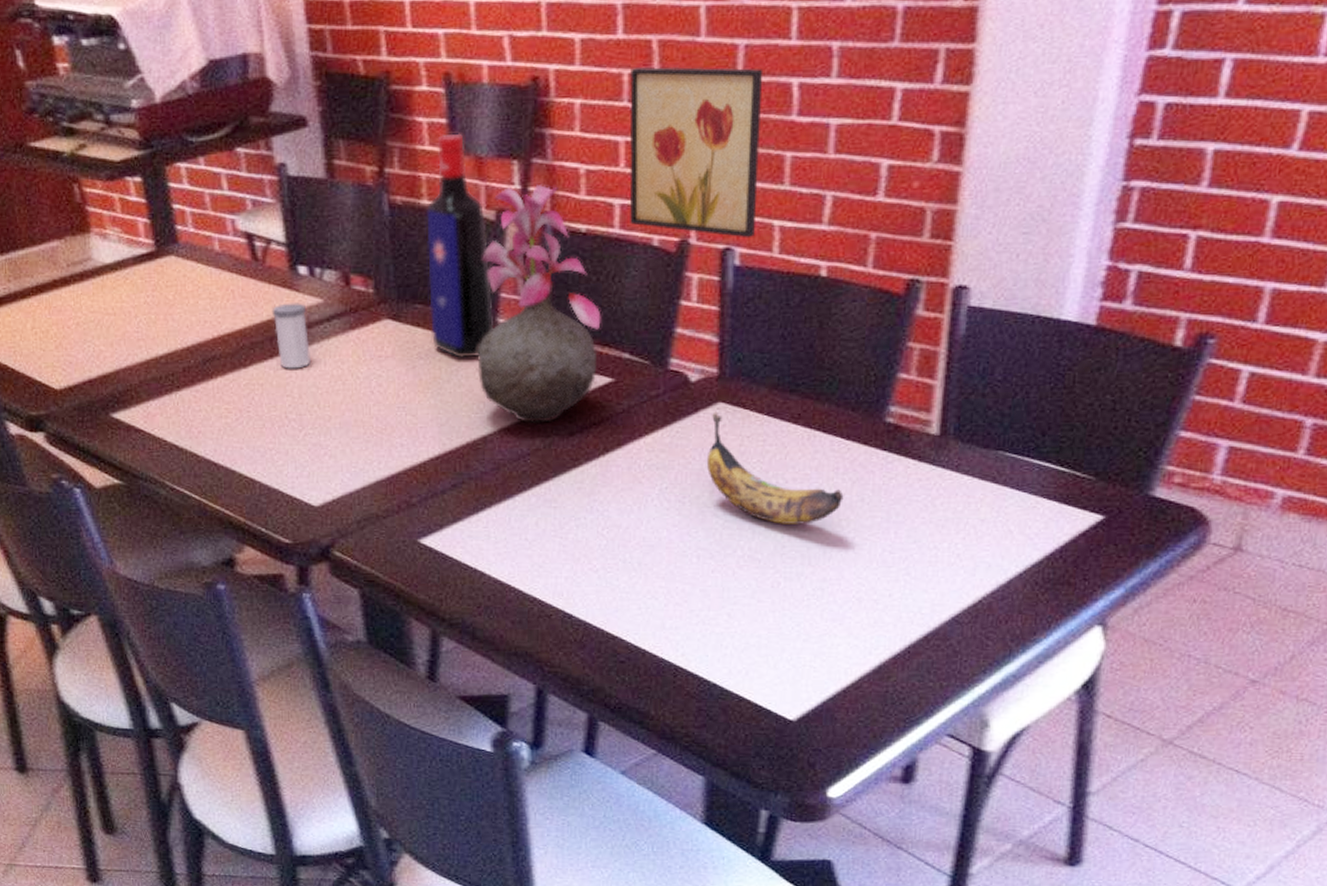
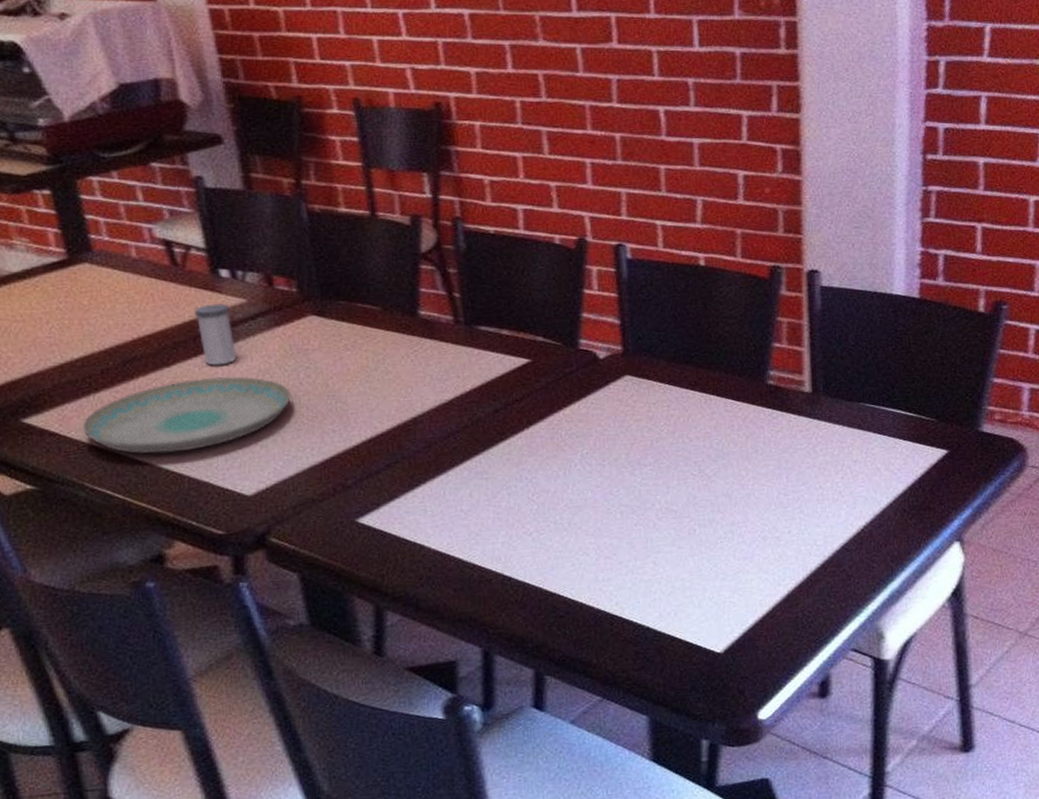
plate: none [165,380,361,457] -> present [82,377,291,454]
liquor bottle: present [427,133,494,358] -> none [344,149,416,348]
vase: present [477,185,601,423] -> none [400,193,515,403]
wall art: present [629,67,764,239] -> none [522,96,641,236]
banana: present [706,411,844,524] -> none [620,383,741,478]

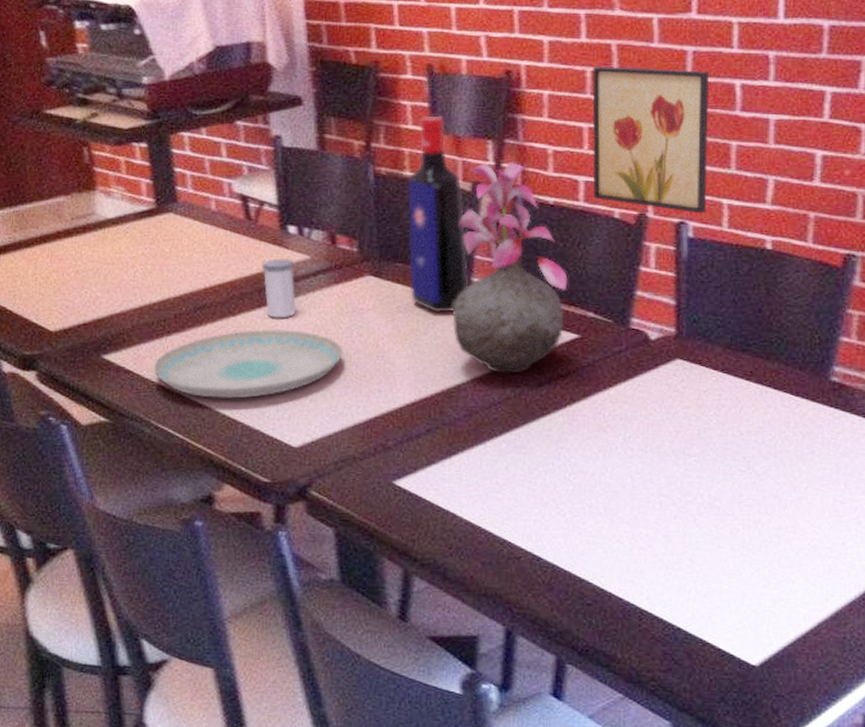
liquor bottle: none [344,149,416,348] -> present [408,115,469,313]
vase: none [400,193,515,403] -> present [452,162,568,374]
wall art: none [522,96,641,236] -> present [592,66,710,214]

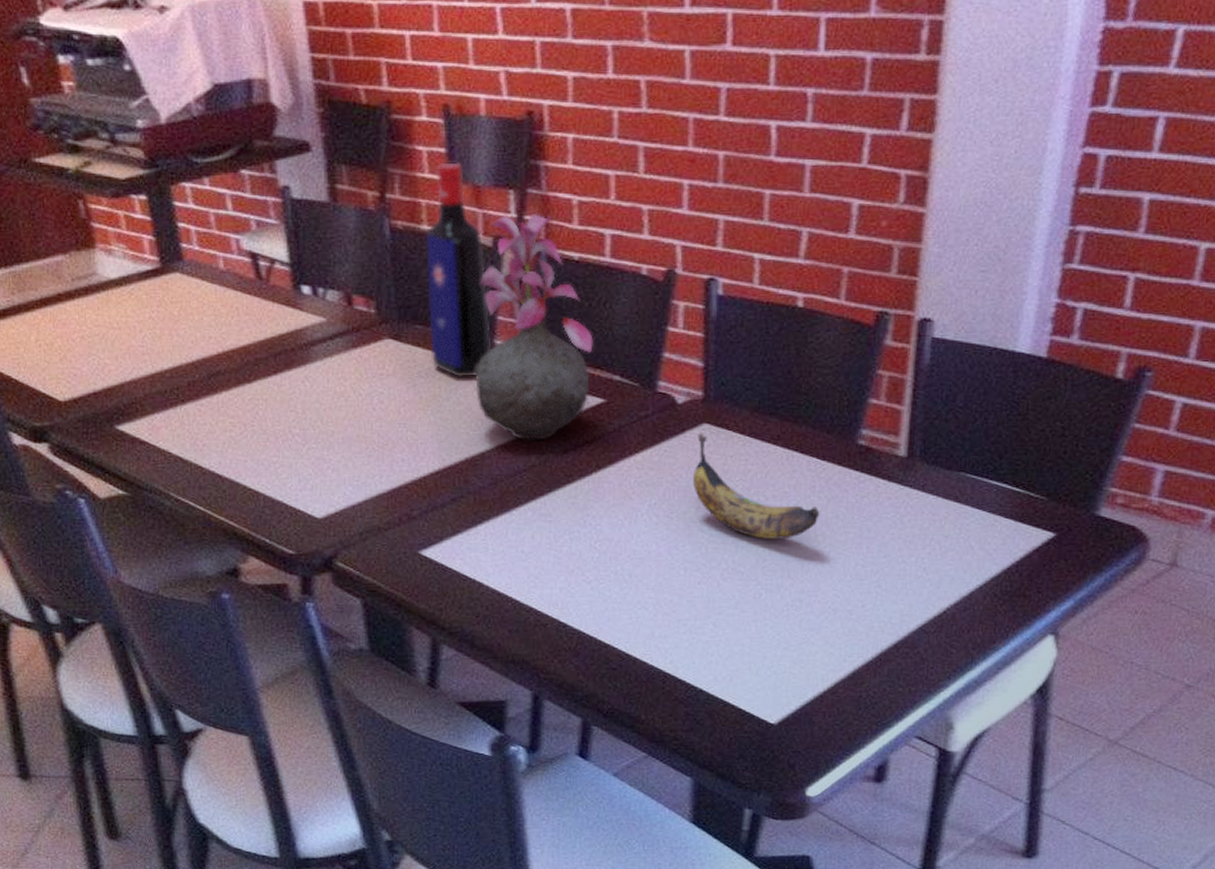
plate: present [153,329,343,399] -> none [169,396,363,470]
salt shaker: present [261,258,296,318] -> none [275,321,314,385]
wall art: present [592,66,710,214] -> none [619,106,744,270]
banana: none [666,367,795,474] -> present [692,432,820,539]

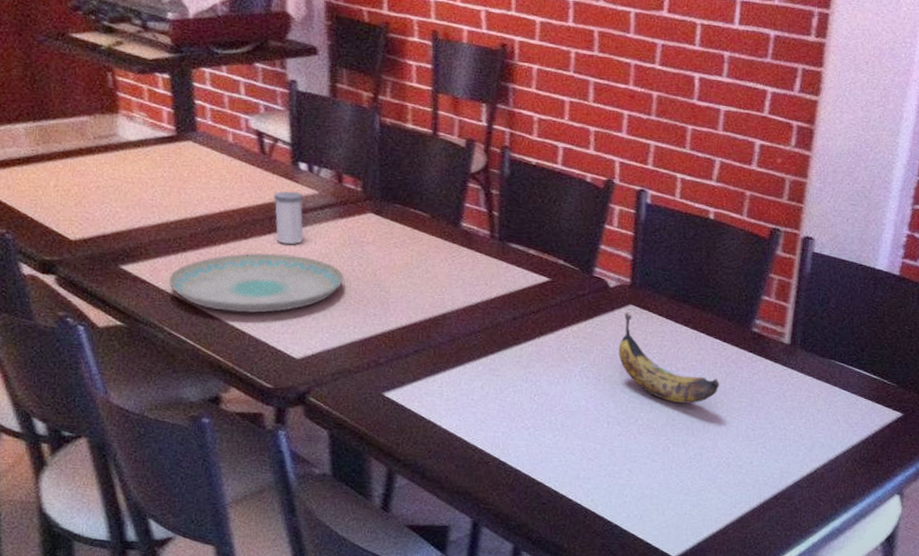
plate: none [169,396,363,470] -> present [168,253,344,314]
salt shaker: none [275,321,314,385] -> present [273,191,304,245]
liquor bottle: present [426,162,492,377] -> none [406,77,459,251]
vase: present [475,214,593,440] -> none [442,123,544,308]

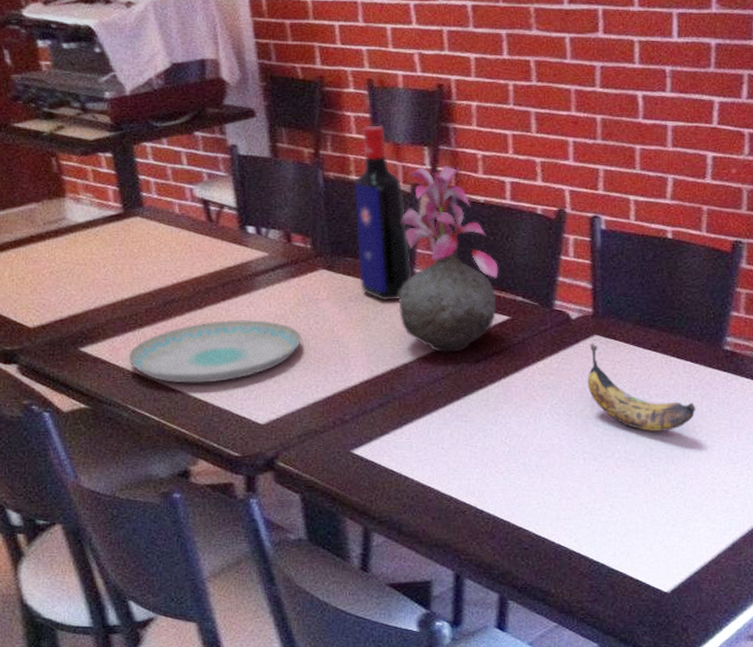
salt shaker: present [273,191,304,245] -> none [224,256,257,310]
liquor bottle: none [406,77,459,251] -> present [355,125,412,301]
vase: none [442,123,544,308] -> present [398,166,499,353]

